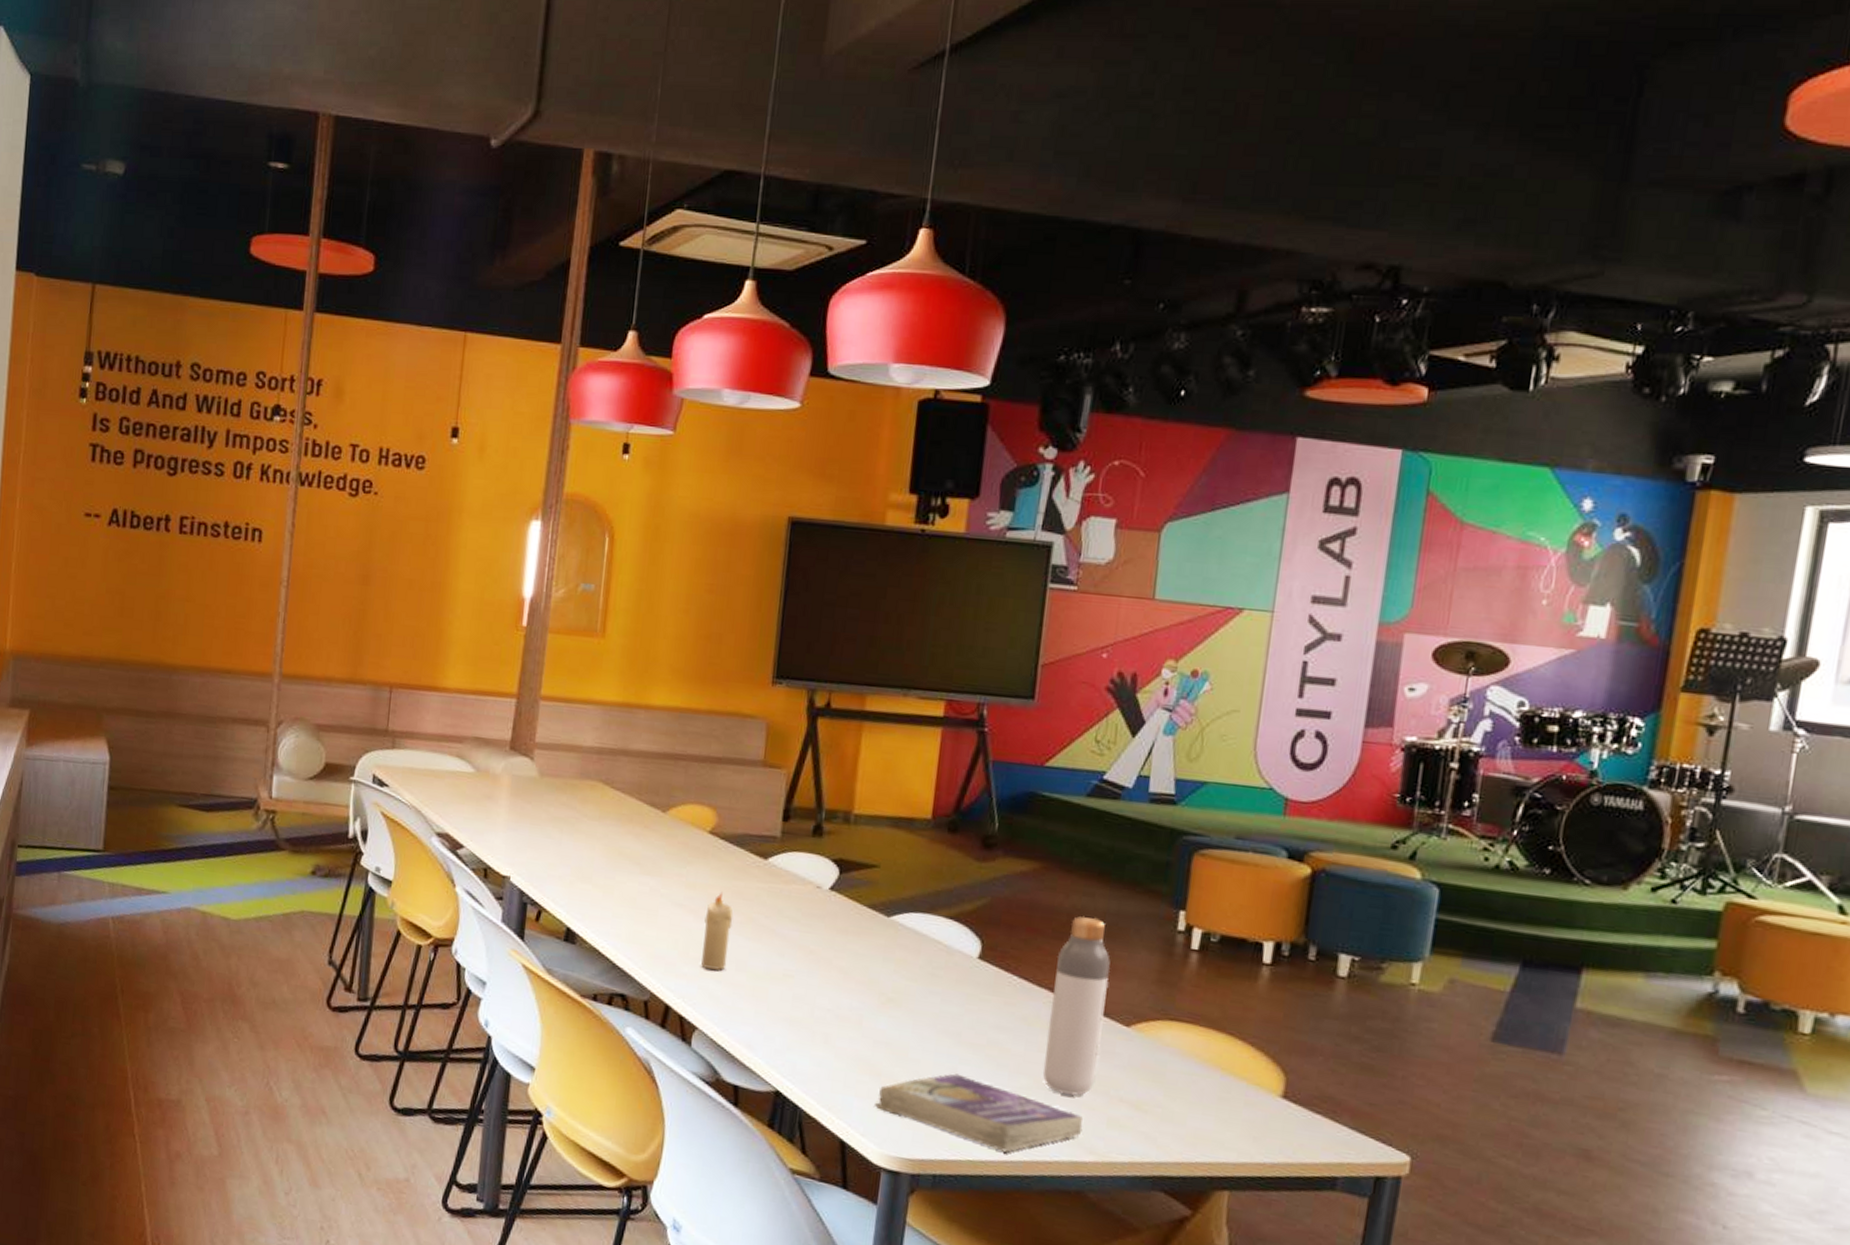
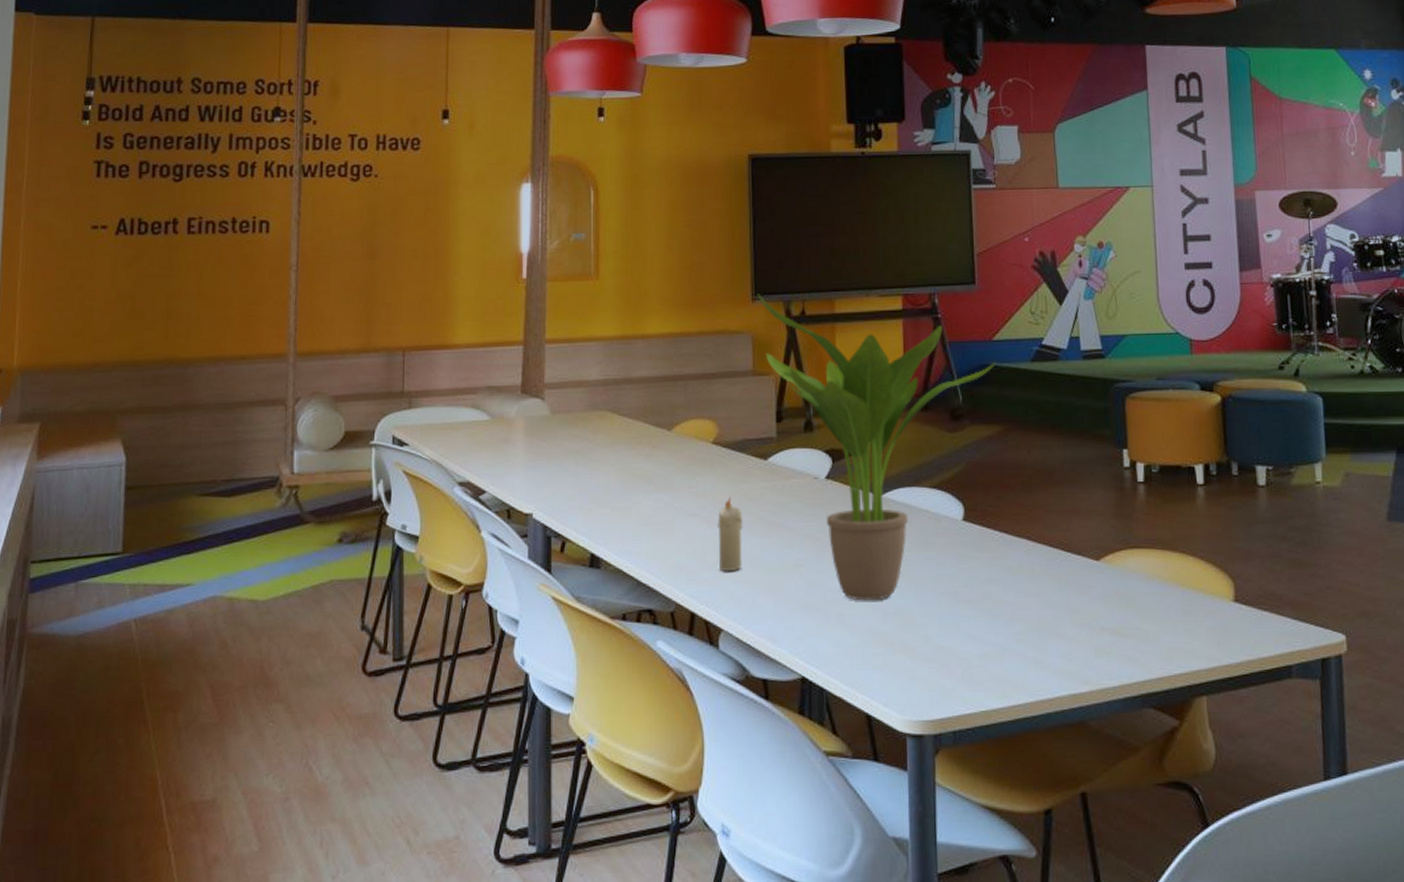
potted plant: none [778,677,1046,1027] -> present [757,294,997,601]
book: present [875,1073,1083,1152] -> none [892,631,1075,697]
bottle: present [1043,916,1111,1096] -> none [1029,467,1079,632]

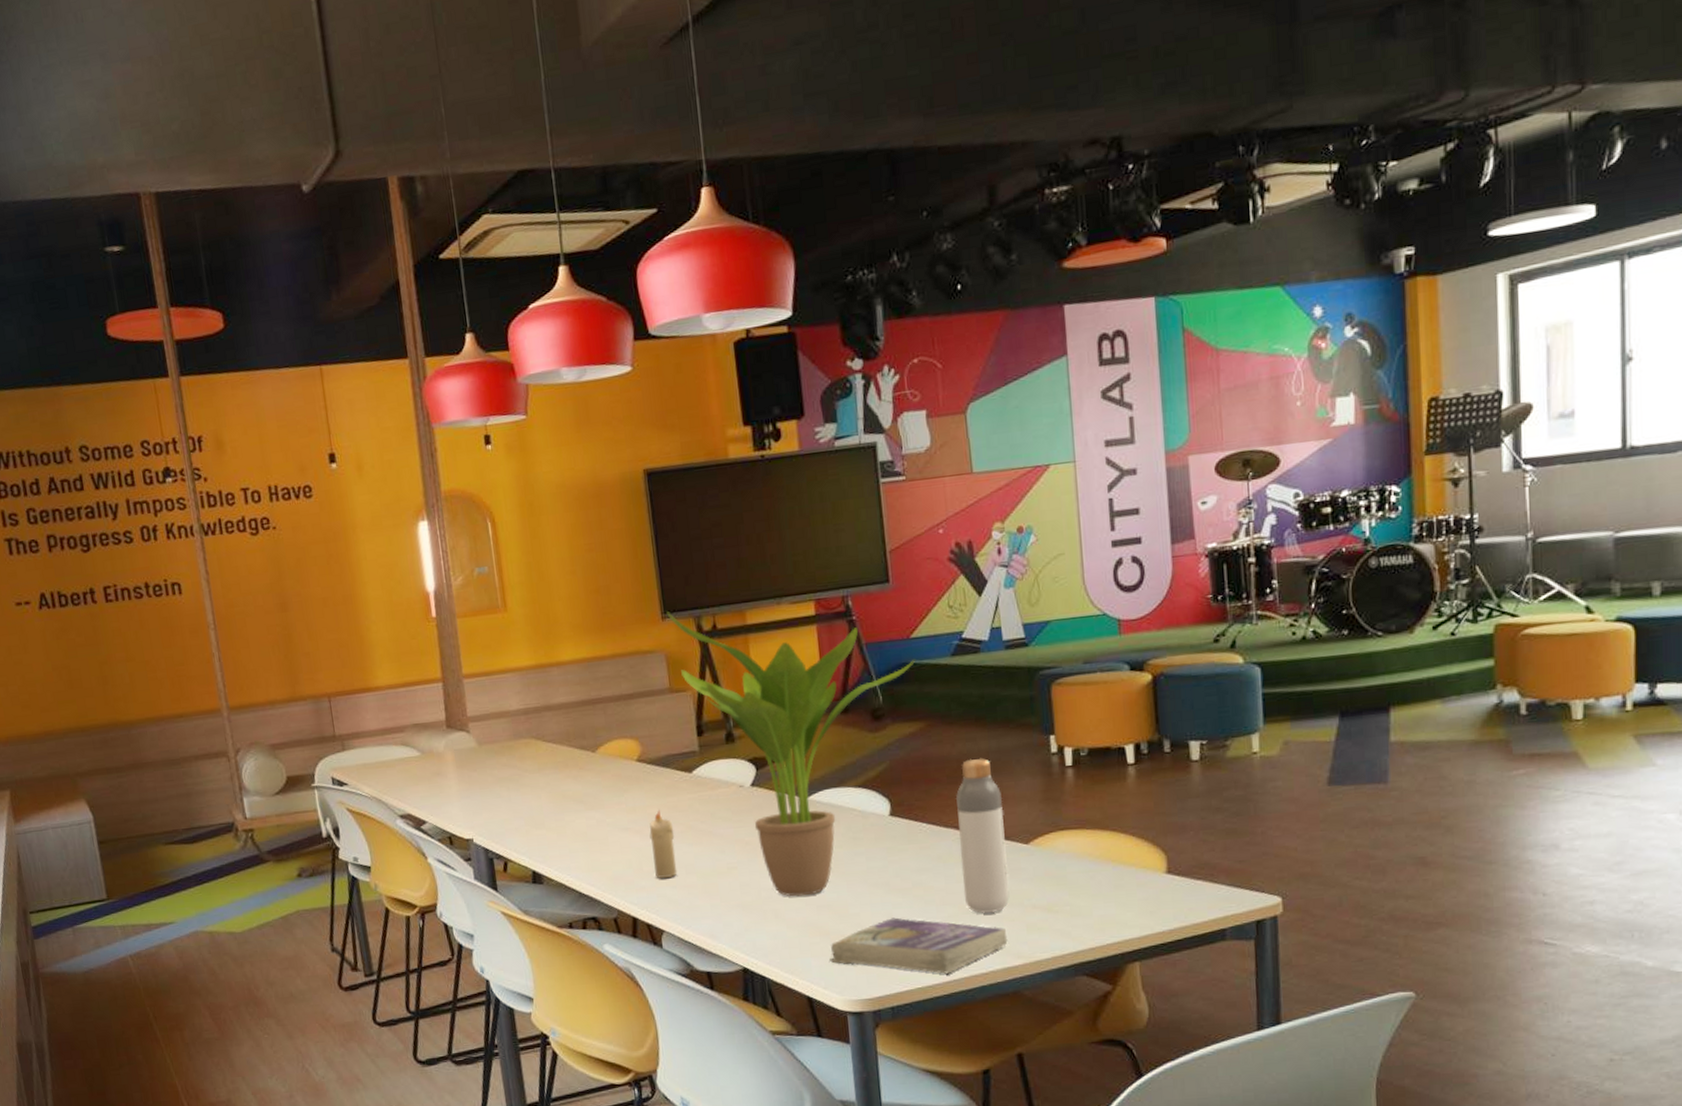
book: none [892,631,1075,697] -> present [830,917,1008,974]
bottle: none [1029,467,1079,632] -> present [955,758,1010,914]

